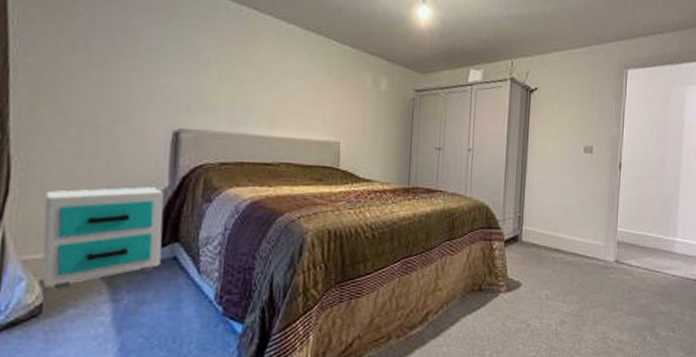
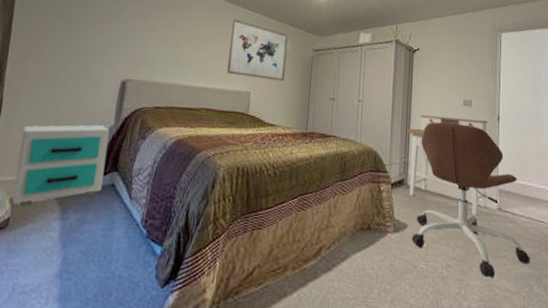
wall art: none [309,51,384,128] -> present [227,19,289,81]
desk: none [522,163,610,269] -> present [407,114,489,215]
office chair: none [525,171,645,330] -> present [411,121,530,277]

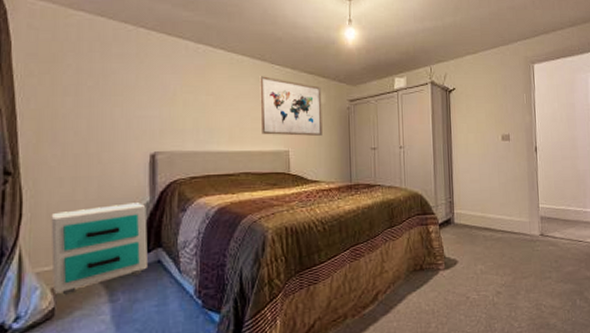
desk: present [407,114,489,215] -> none [450,152,530,244]
office chair: present [411,121,530,277] -> none [462,158,572,298]

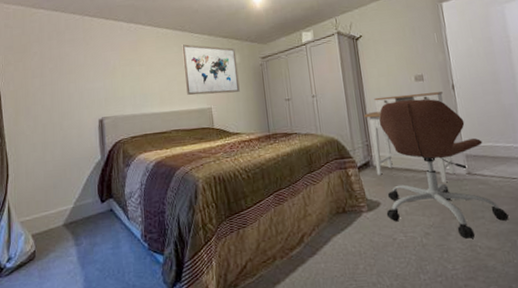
nightstand: present [51,203,148,295] -> none [29,161,102,240]
desk: none [450,152,530,244] -> present [364,92,455,183]
office chair: none [462,158,572,298] -> present [379,99,509,239]

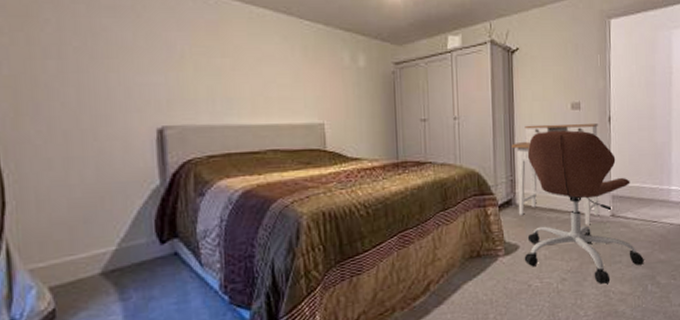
wall art: present [182,44,240,96] -> none [286,34,363,106]

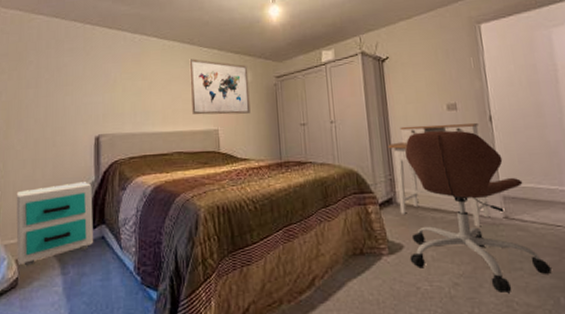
nightstand: none [41,186,162,294] -> present [16,182,93,266]
wall art: none [286,34,363,106] -> present [189,59,251,115]

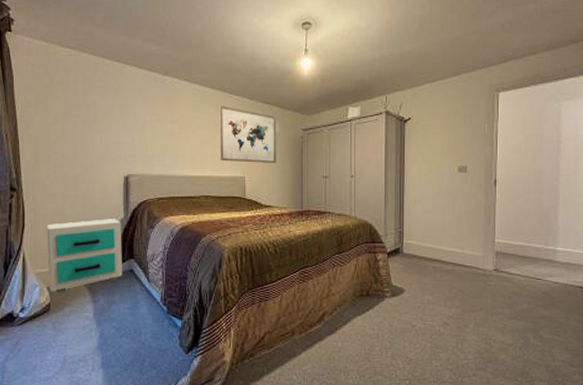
desk: present [388,123,490,227] -> none [401,184,485,277]
office chair: present [404,130,552,293] -> none [409,190,526,332]

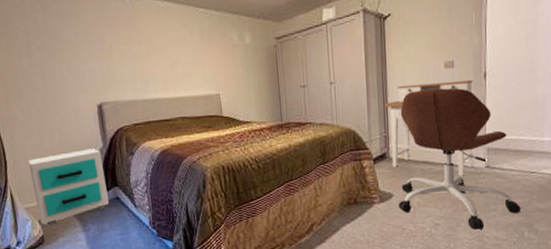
wall art: present [219,106,277,163] -> none [185,20,251,80]
desk: none [401,184,485,277] -> present [385,80,474,176]
office chair: none [409,190,526,332] -> present [398,87,521,230]

